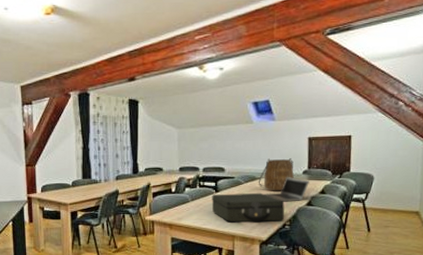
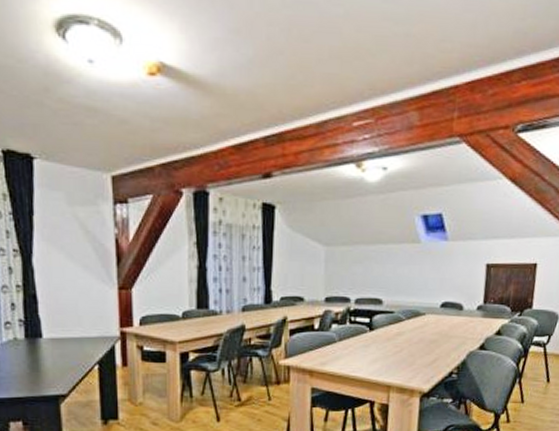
briefcase: present [212,192,285,223] -> none [364,332,453,370]
tote bag: present [259,158,294,191] -> none [423,289,467,331]
laptop: present [264,177,309,202] -> none [429,313,484,345]

